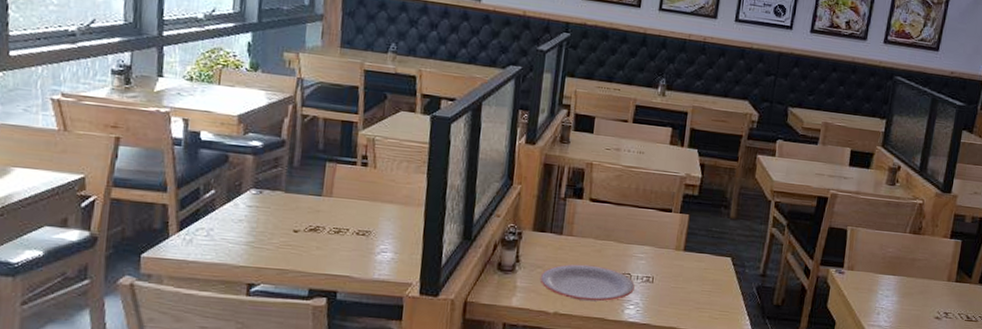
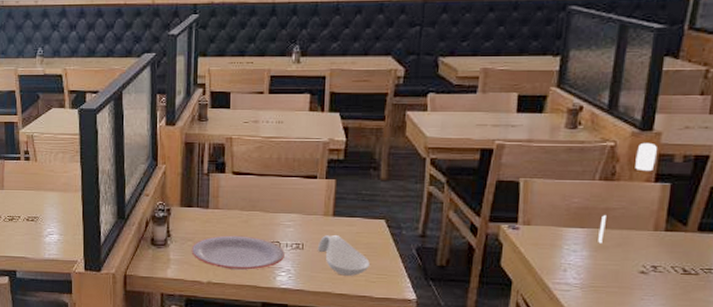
spoon rest: none [666,269,714,312] -> present [317,234,370,276]
water jug: none [905,203,954,291] -> present [598,142,657,244]

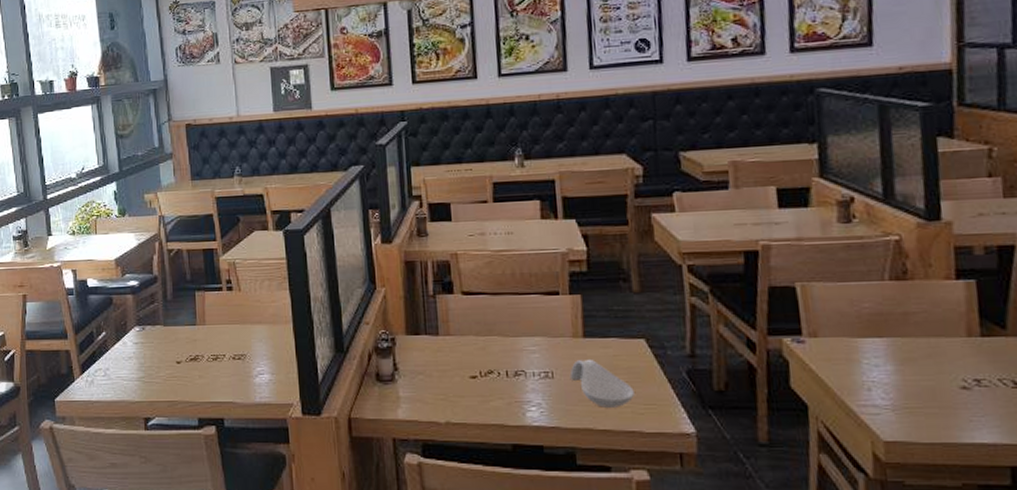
plate: present [191,235,285,270] -> none [423,365,533,406]
water jug: present [598,142,657,244] -> none [901,234,952,355]

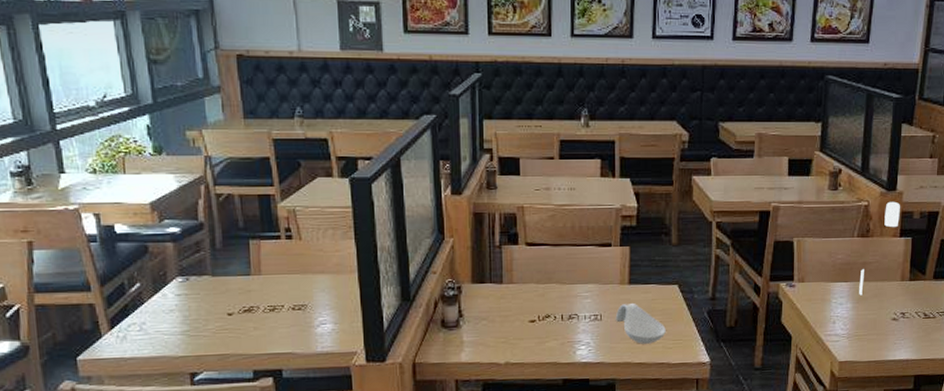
water jug: none [901,234,952,355] -> present [859,201,900,296]

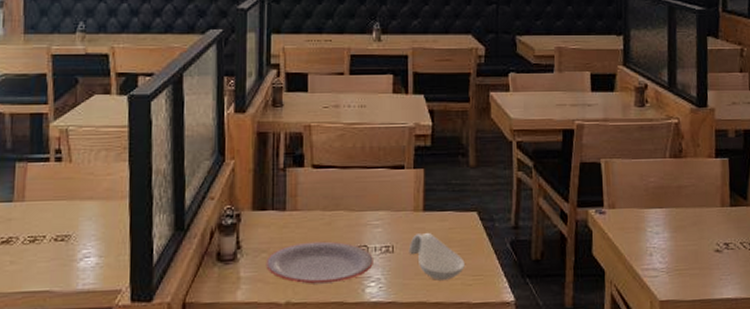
plate: none [486,310,583,347] -> present [266,241,373,284]
water jug: present [859,201,900,296] -> none [675,118,714,224]

